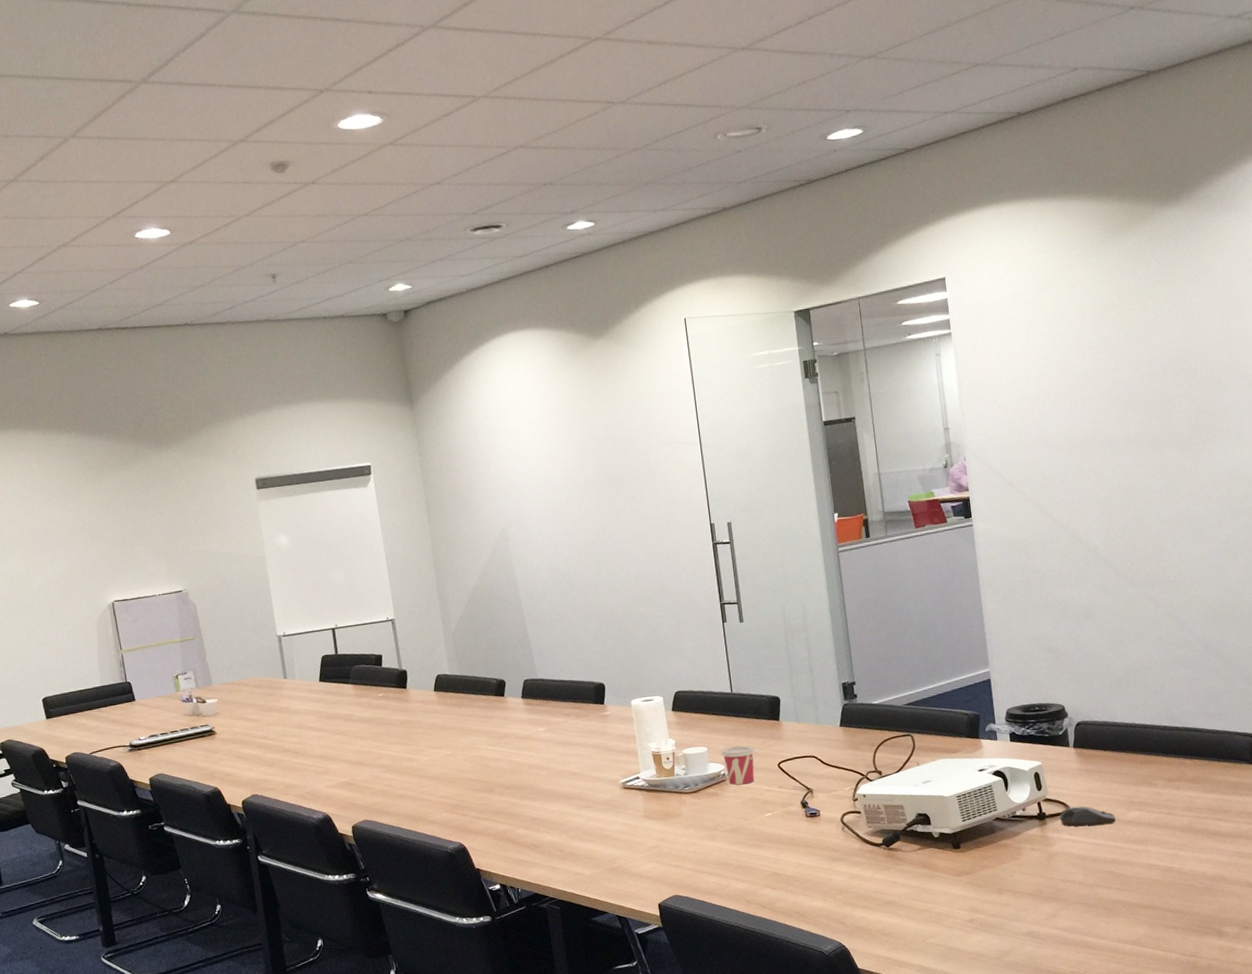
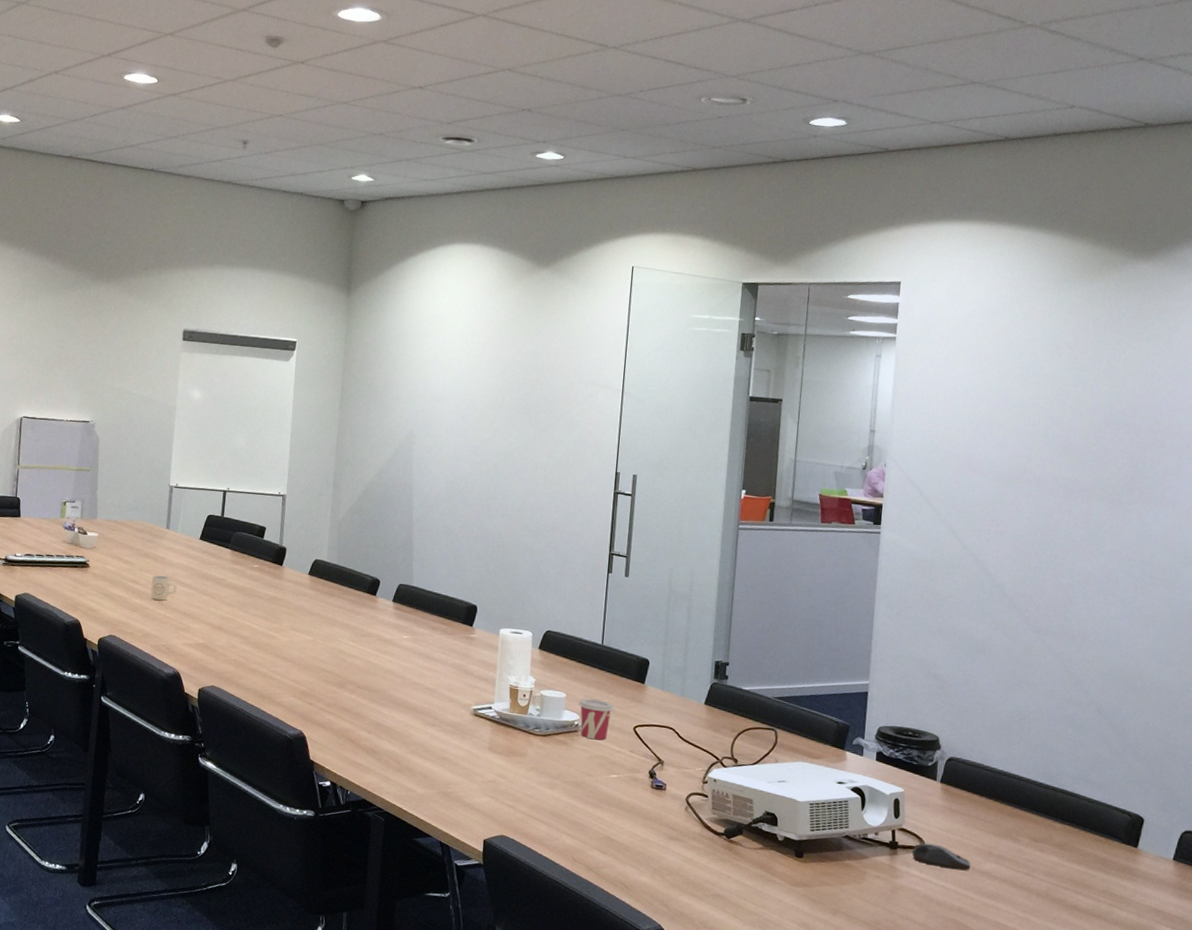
mug: none [280,724,308,751] -> present [150,575,177,601]

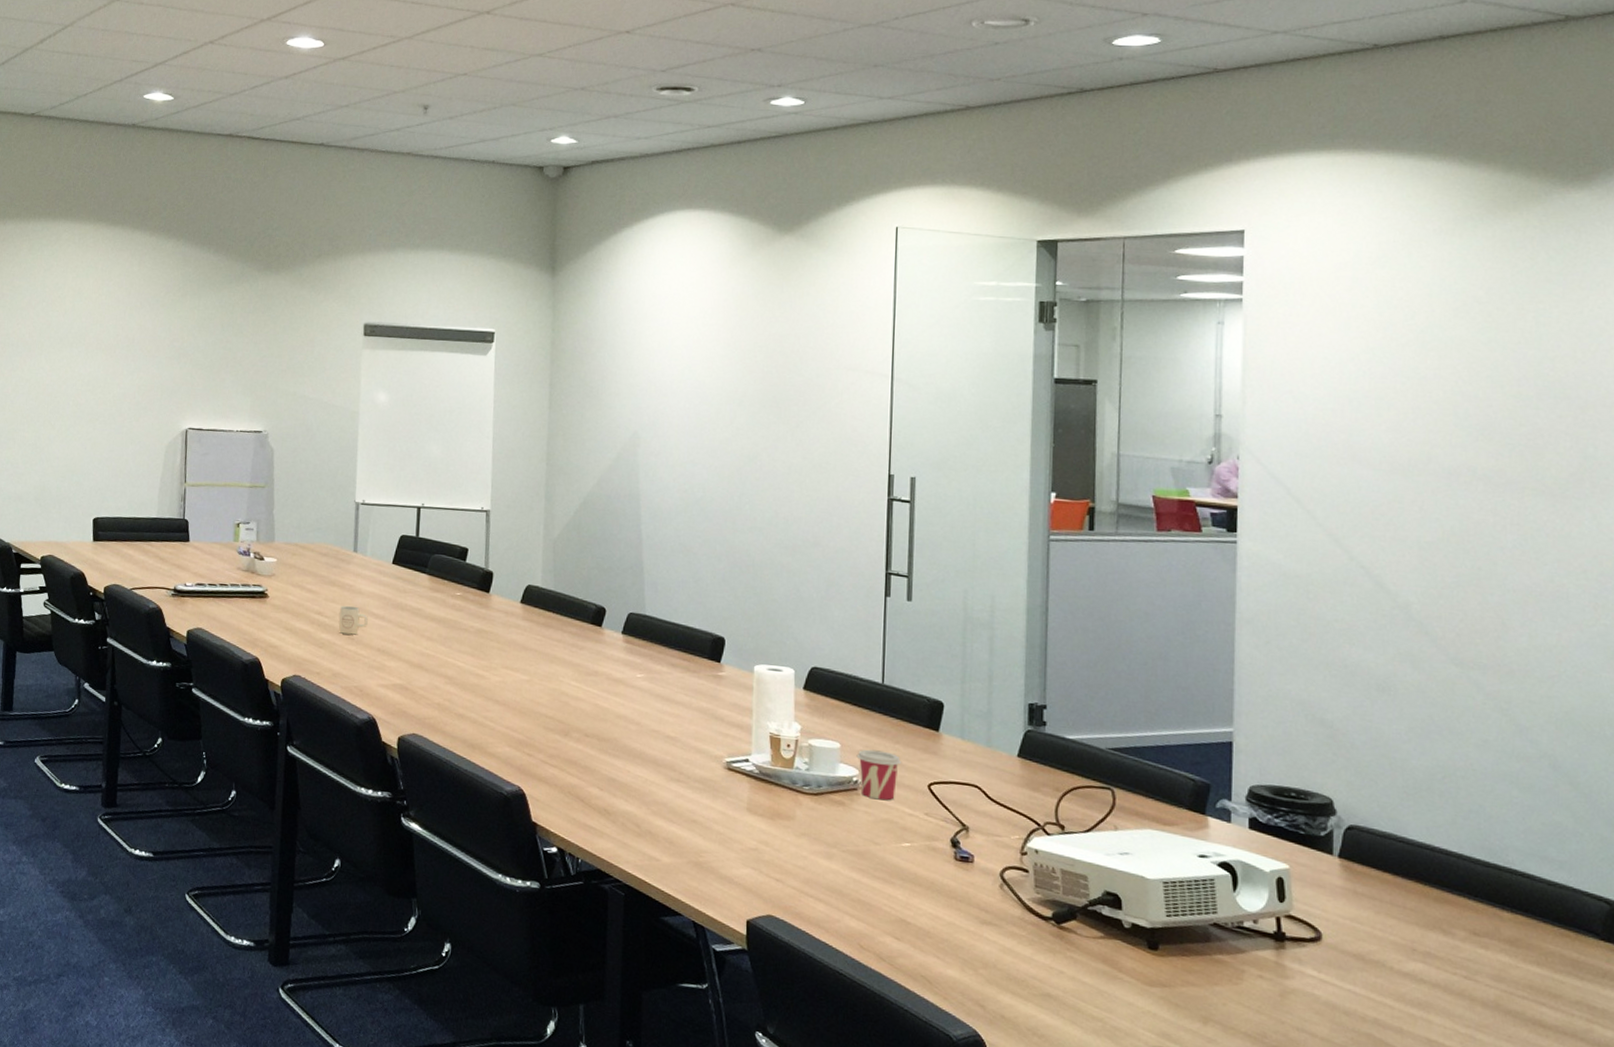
computer mouse: present [911,843,971,871] -> none [1304,934,1388,972]

